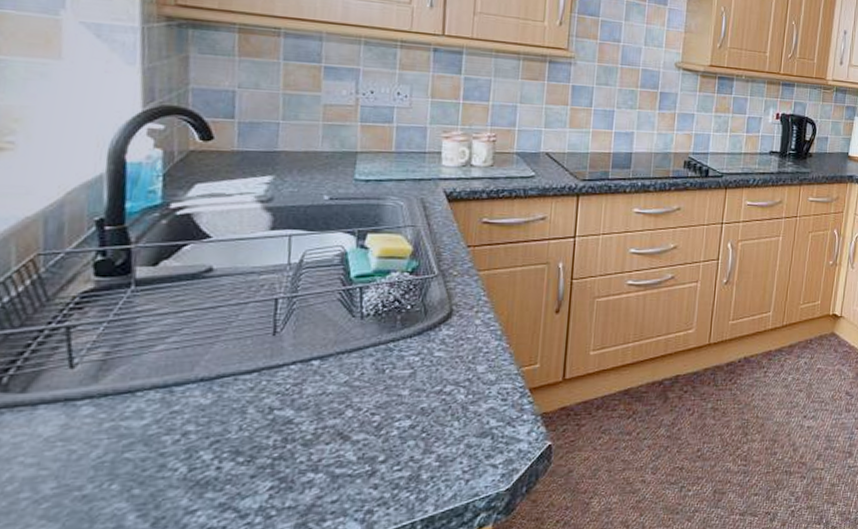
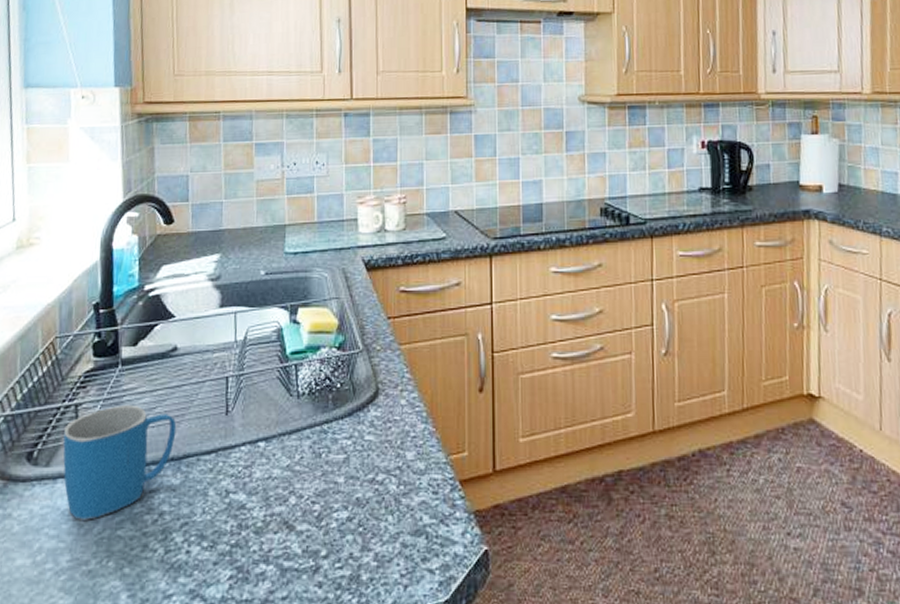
mug: none [47,326,209,446] -> present [63,404,177,520]

